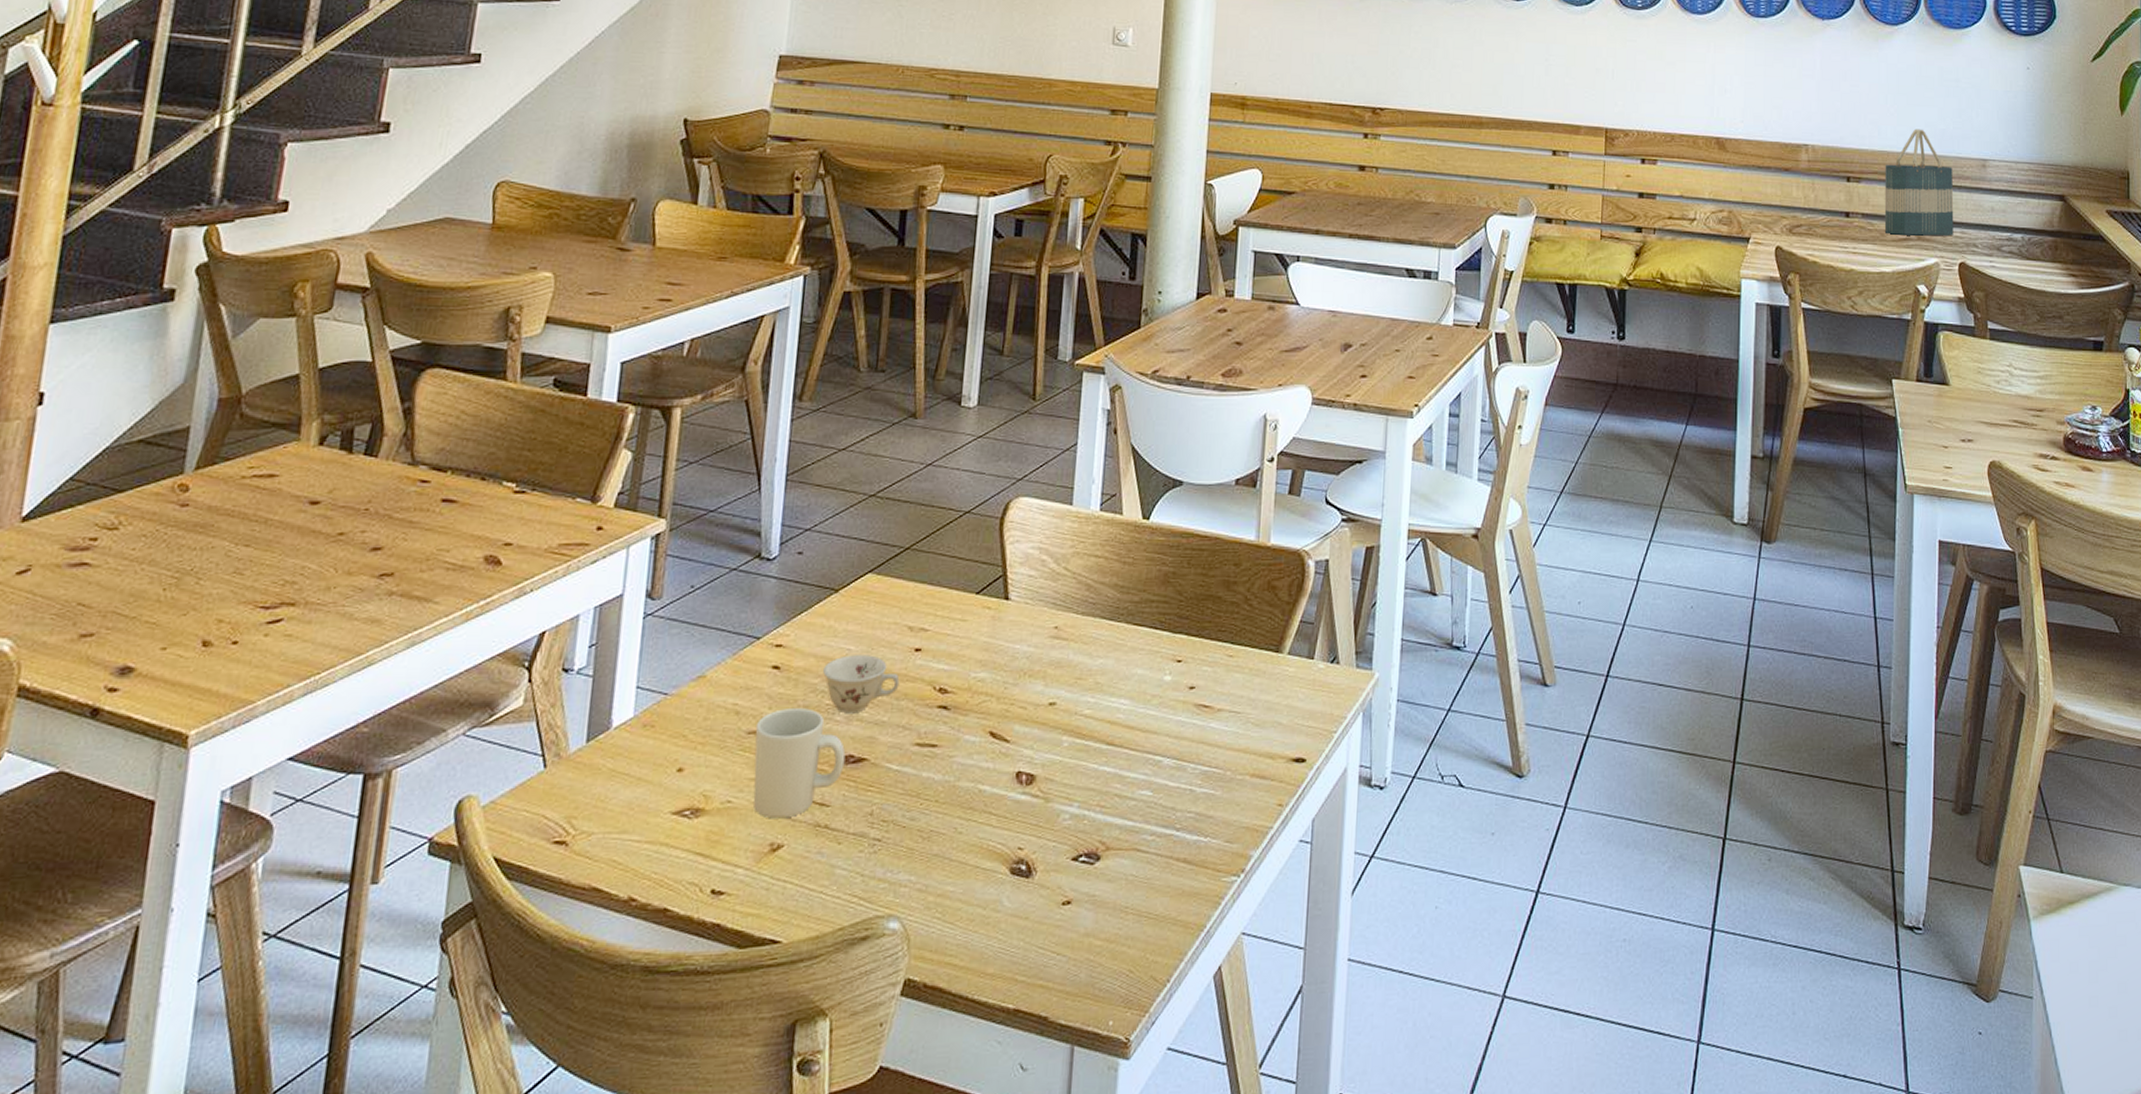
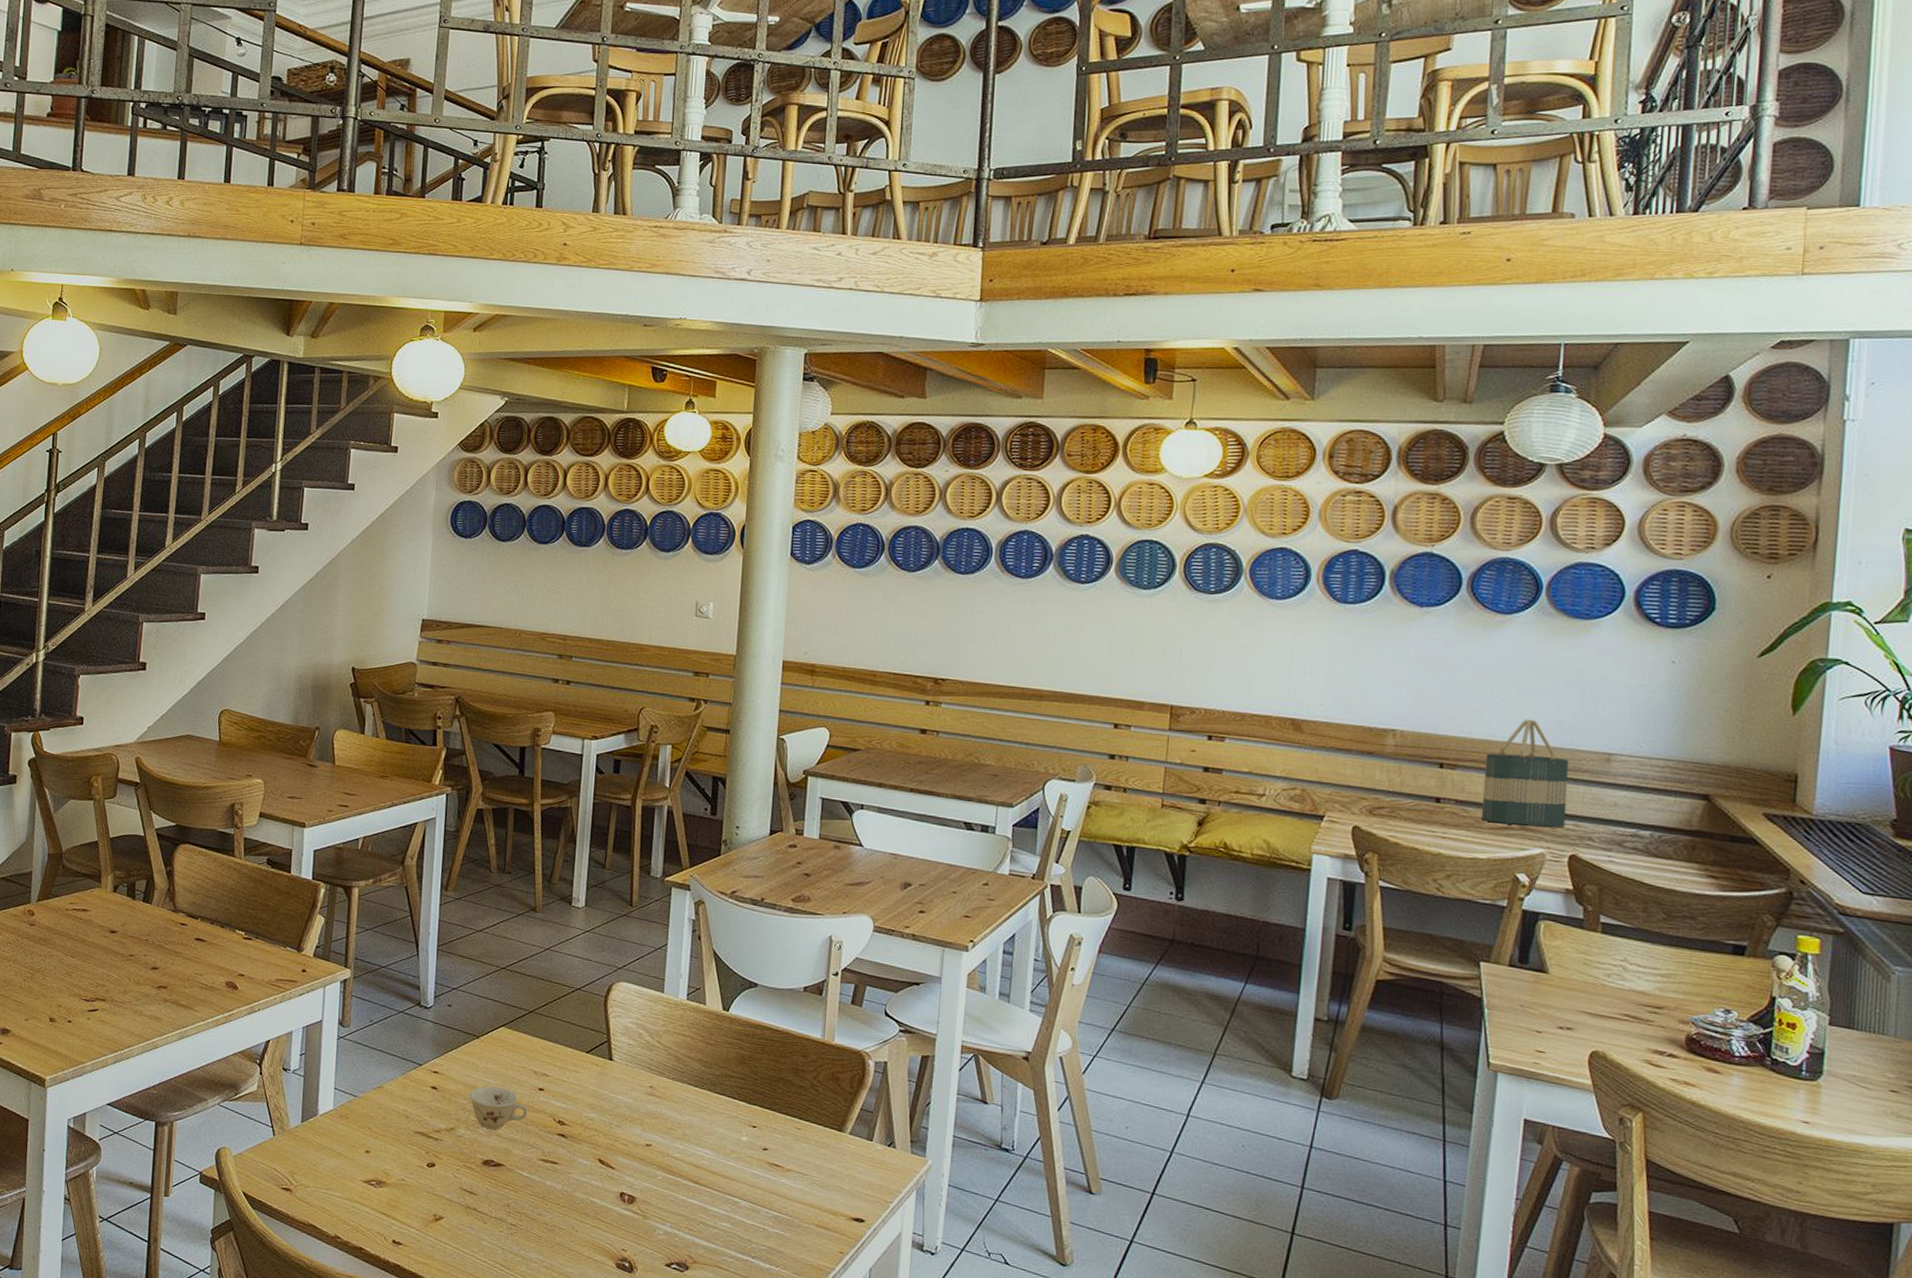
mug: present [753,708,846,819] -> none [420,1119,488,1199]

